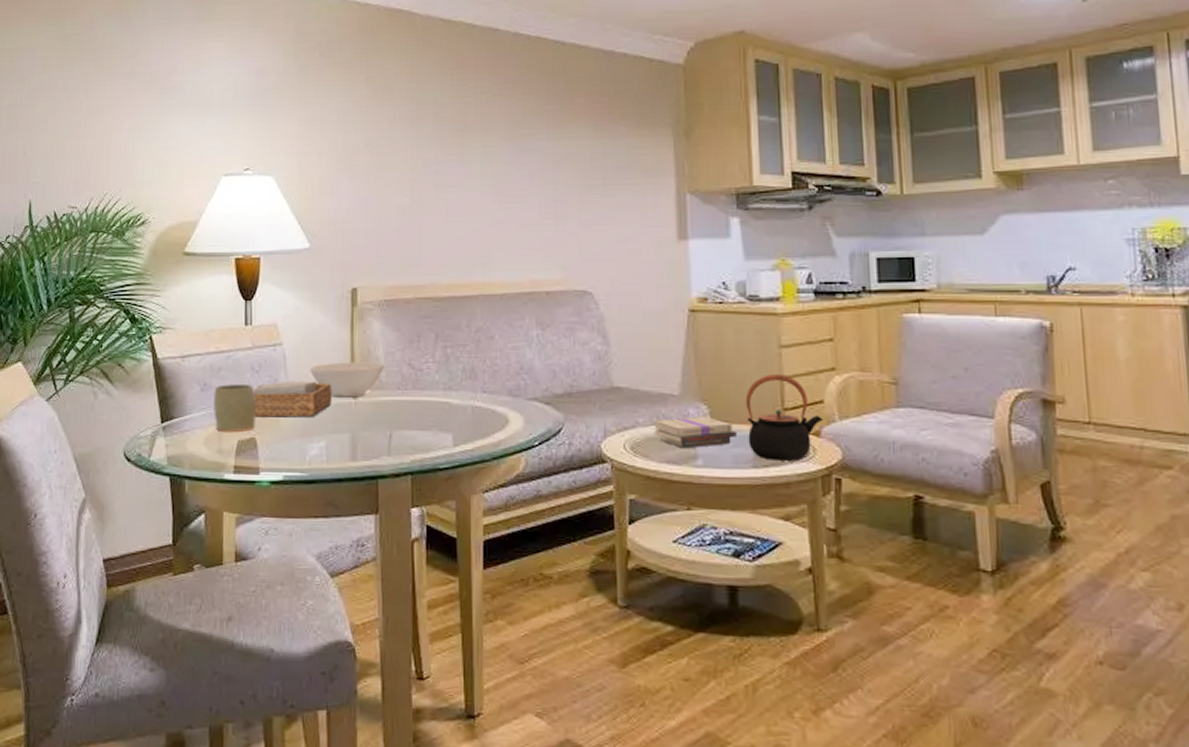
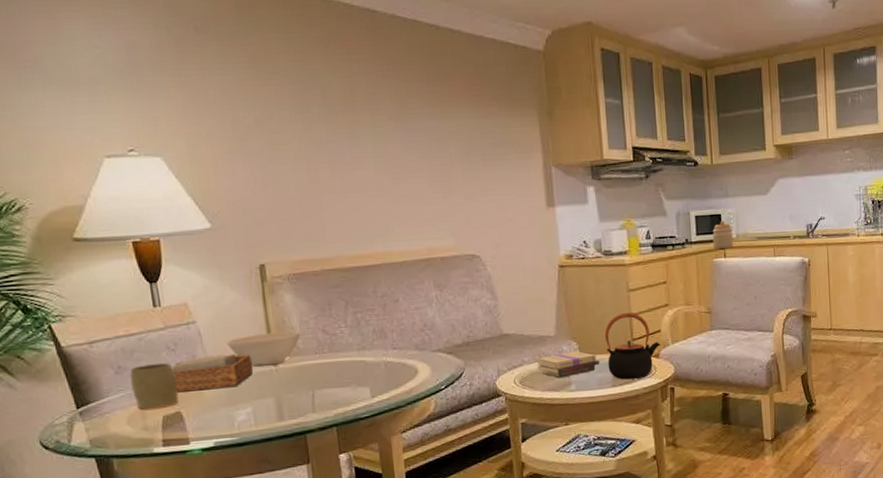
jar: none [901,265,933,302] -> present [712,220,734,250]

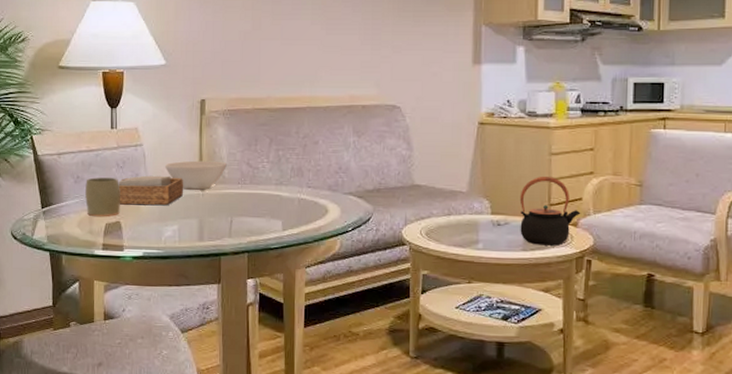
books: present [536,351,599,379] -> none [445,210,511,235]
jar: present [712,220,734,250] -> none [652,90,677,120]

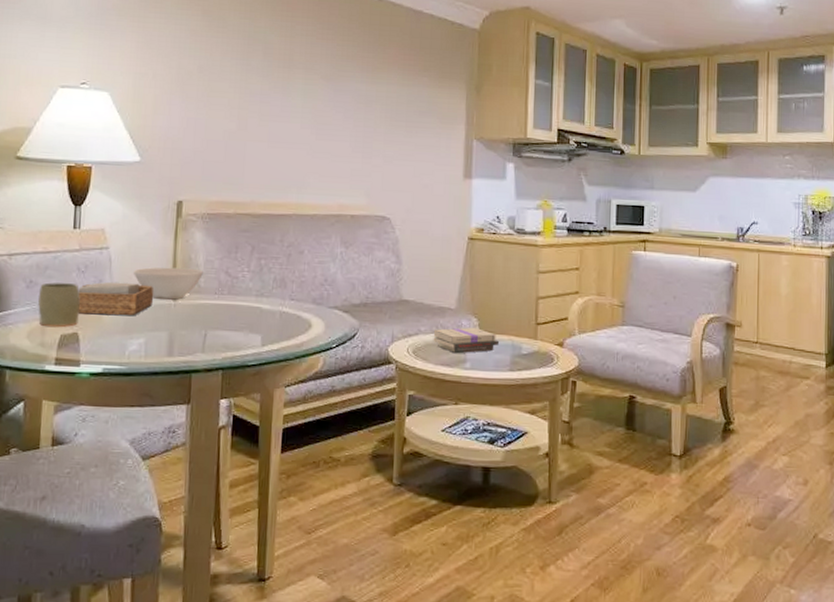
books: none [445,210,511,235] -> present [433,327,499,354]
teapot: present [519,176,581,246] -> none [507,294,567,366]

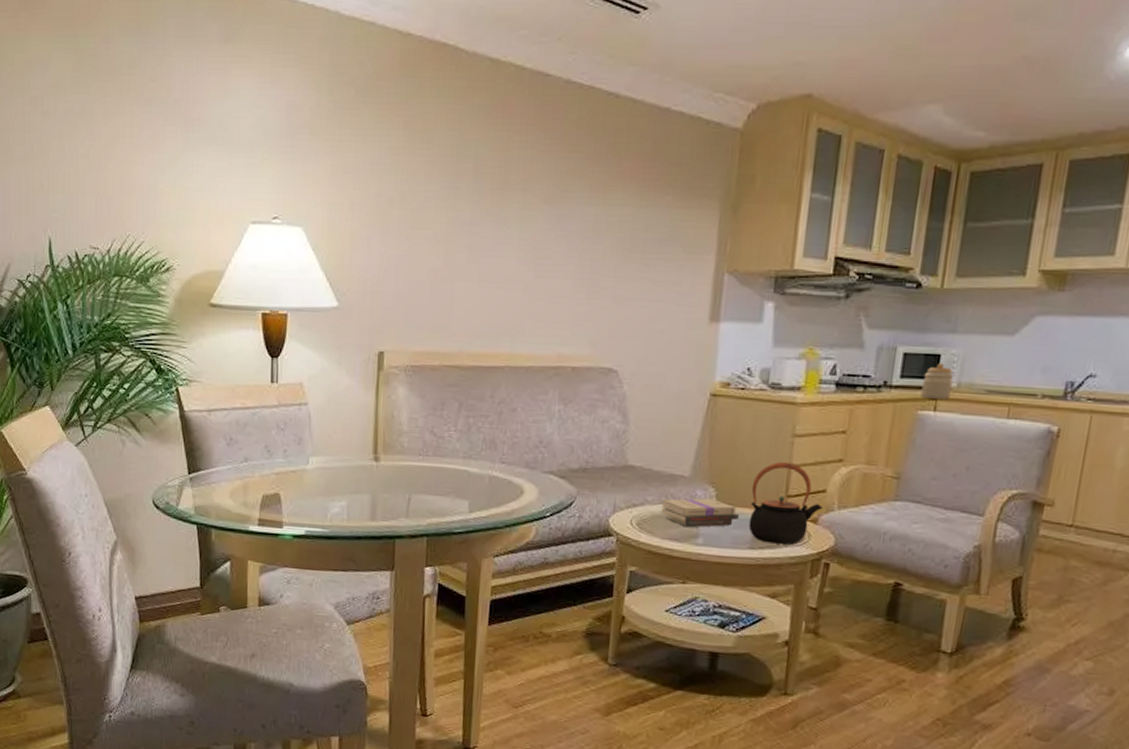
mug: present [38,282,80,328] -> none [239,440,281,488]
napkin holder: present [78,282,154,316] -> none [278,440,356,478]
bowl: present [134,267,203,301] -> none [334,425,407,461]
teapot: none [507,294,567,366] -> present [748,461,823,545]
jar: none [633,213,656,243] -> present [920,363,955,401]

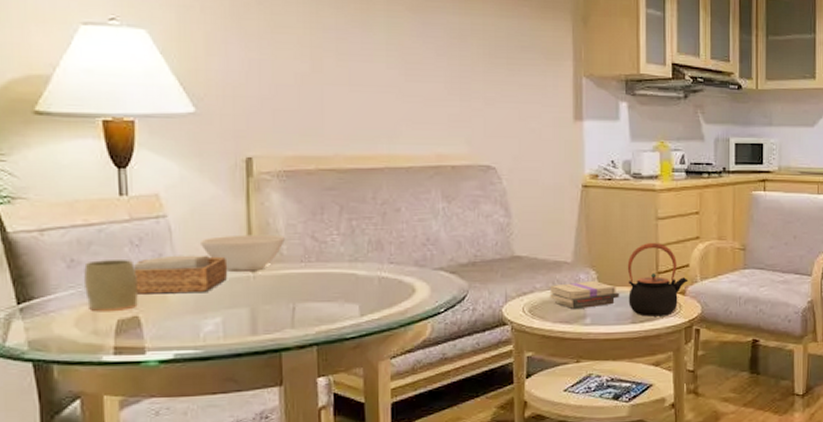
mug: none [239,440,281,488] -> present [84,260,138,312]
napkin holder: none [278,440,356,478] -> present [133,255,228,294]
bowl: none [334,425,407,461] -> present [201,234,285,273]
jar: present [920,363,955,401] -> none [752,151,775,182]

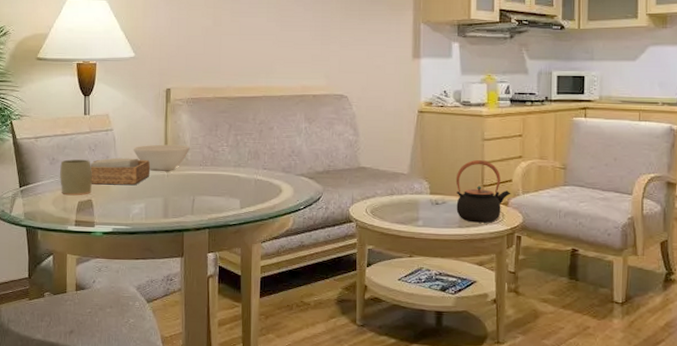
books: present [550,281,619,310] -> none [388,190,448,213]

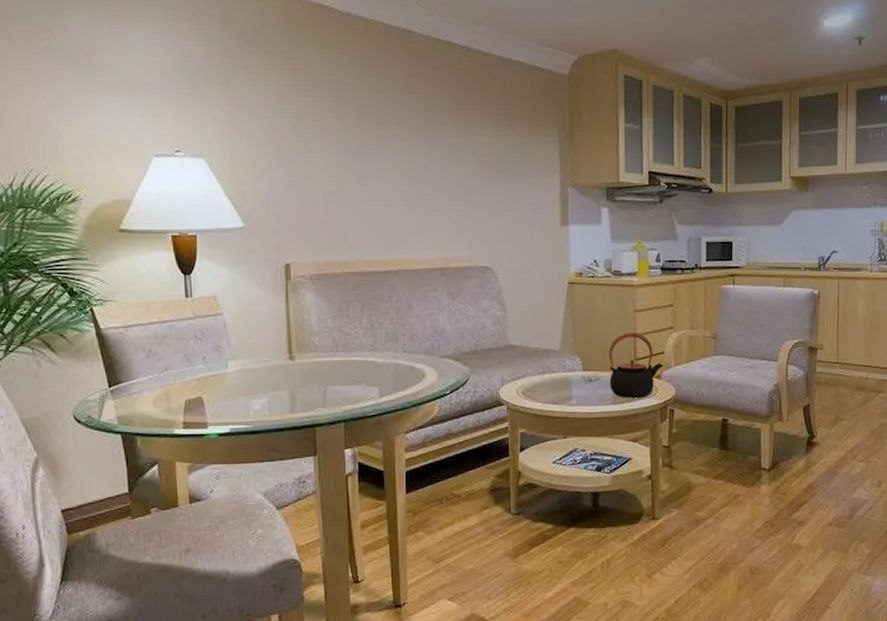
mug: present [60,159,92,196] -> none [159,351,201,394]
napkin holder: present [90,157,151,186] -> none [197,346,272,379]
bowl: present [134,144,190,172] -> none [250,328,317,361]

